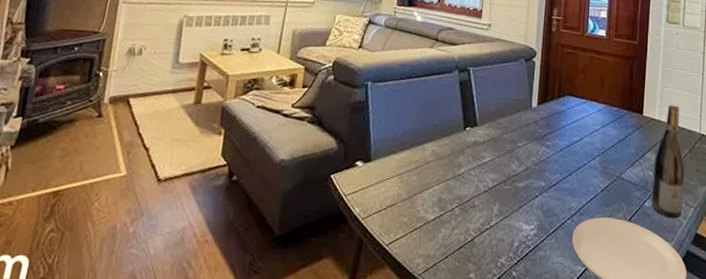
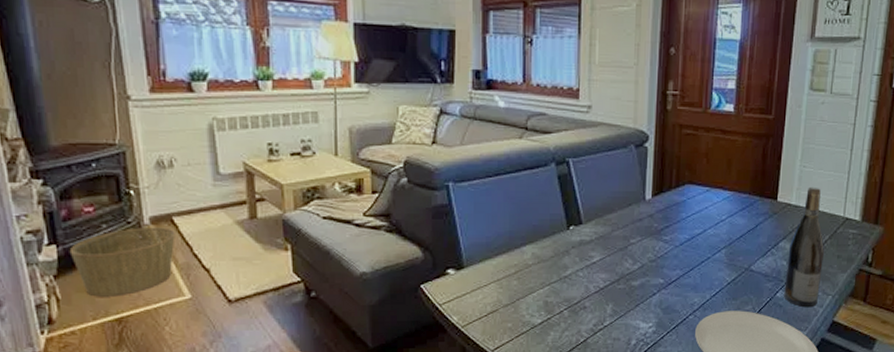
basket: none [31,106,128,170] -> present [69,227,175,297]

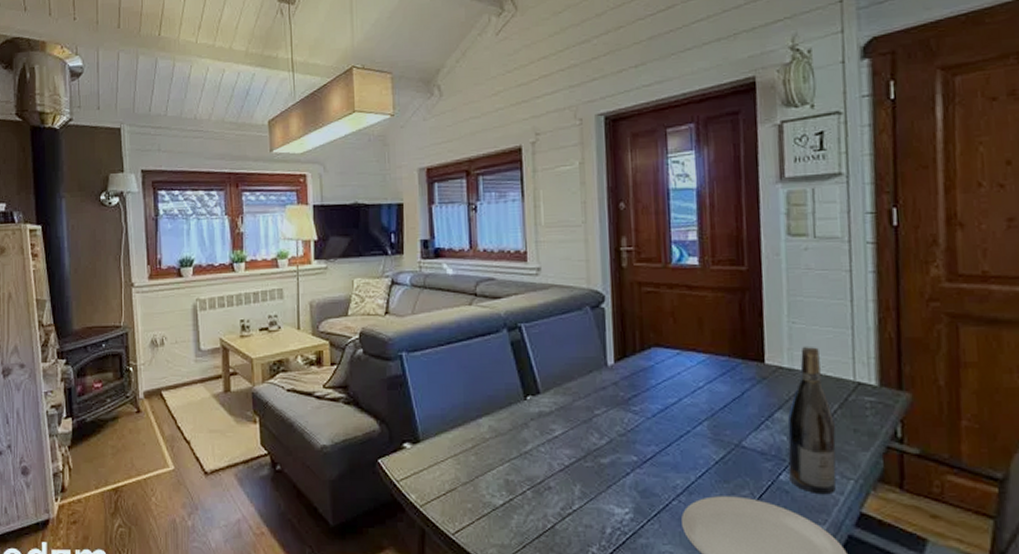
basket: present [69,227,175,297] -> none [81,401,163,467]

